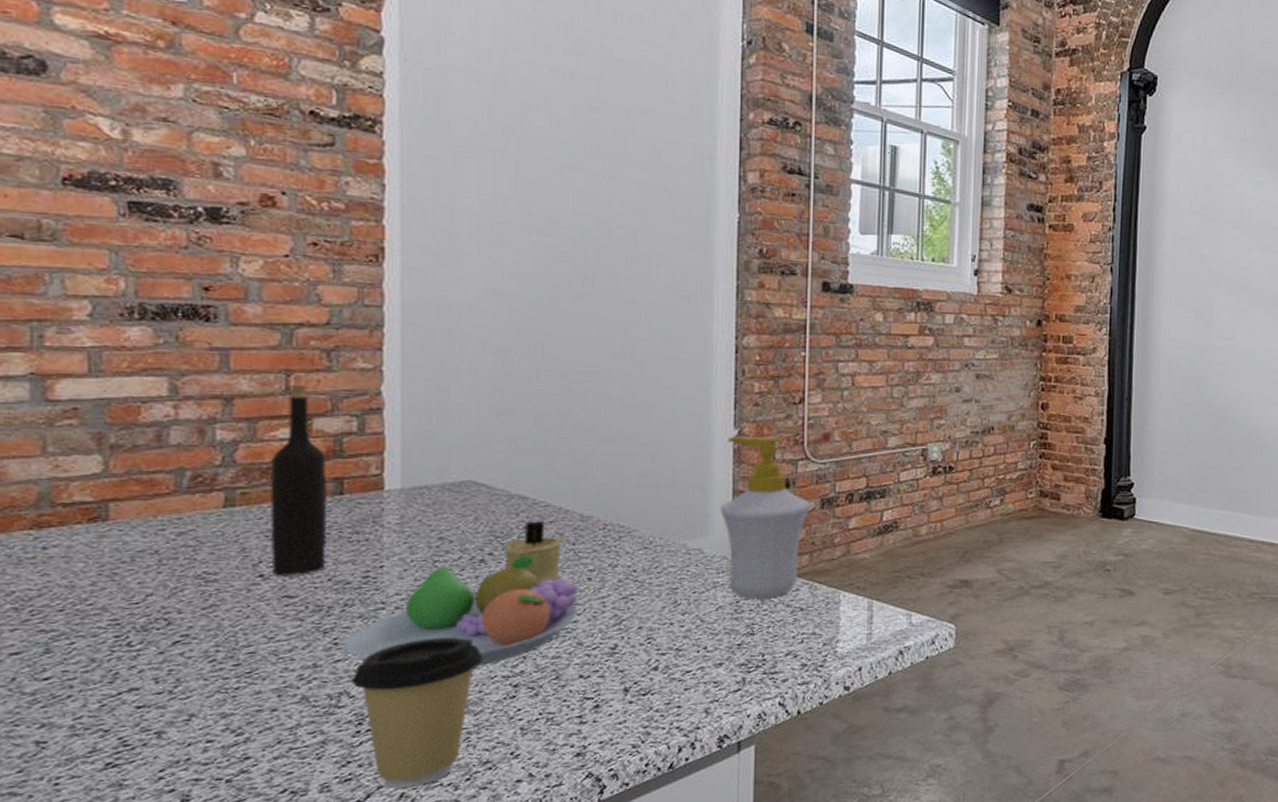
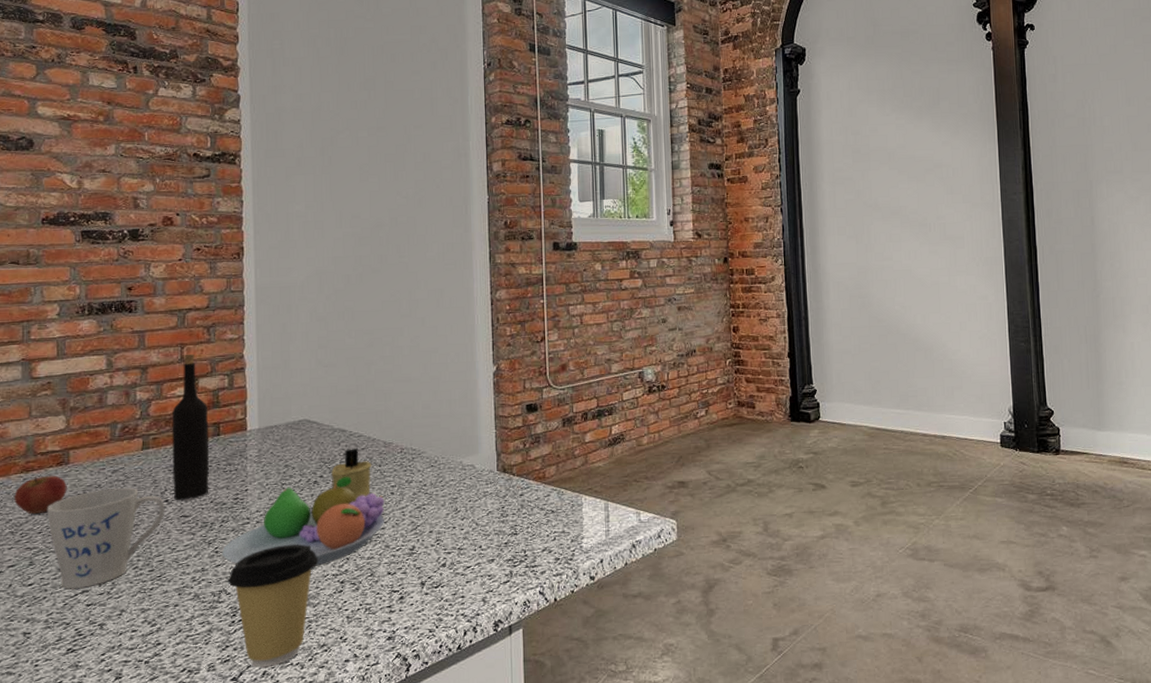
apple: none [19,534,105,586] -> present [14,475,67,515]
mug: none [73,557,259,686] -> present [47,488,165,589]
soap bottle: present [720,436,810,599] -> none [486,369,554,504]

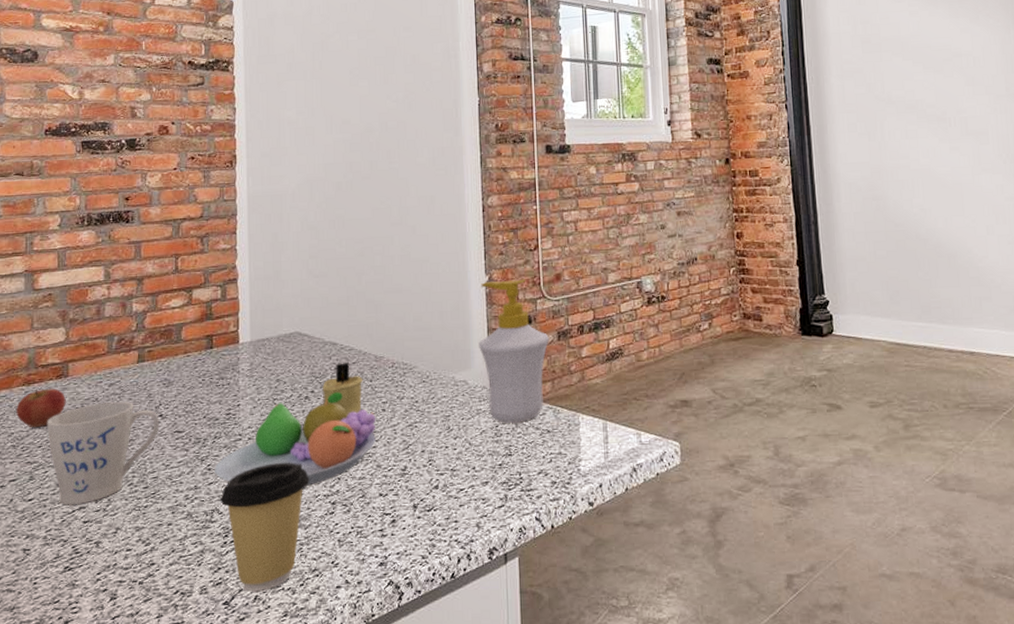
wine bottle: present [172,353,210,501] -> none [166,264,203,416]
soap bottle: none [486,369,554,504] -> present [479,279,549,423]

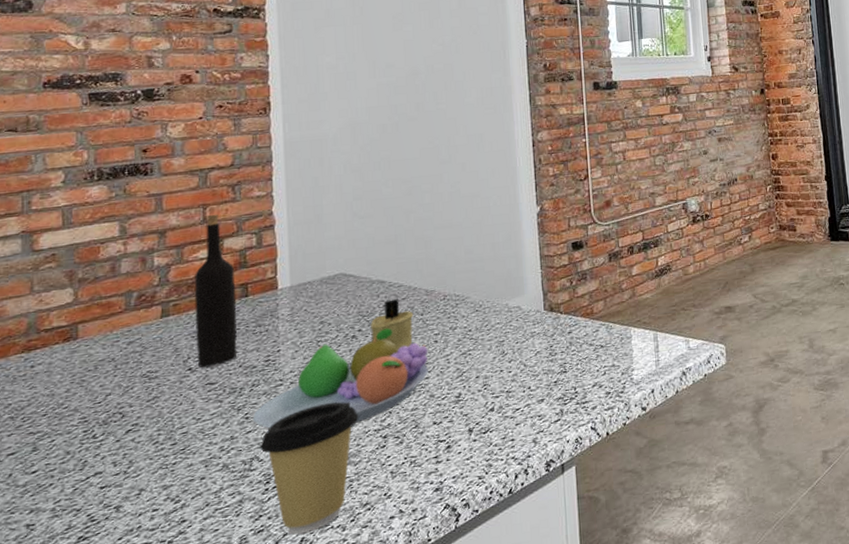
apple: present [16,388,66,428] -> none [14,352,76,397]
mug: present [47,402,159,505] -> none [53,358,189,473]
wine bottle: none [166,264,203,416] -> present [194,214,238,368]
soap bottle: present [479,279,549,423] -> none [531,207,601,343]

